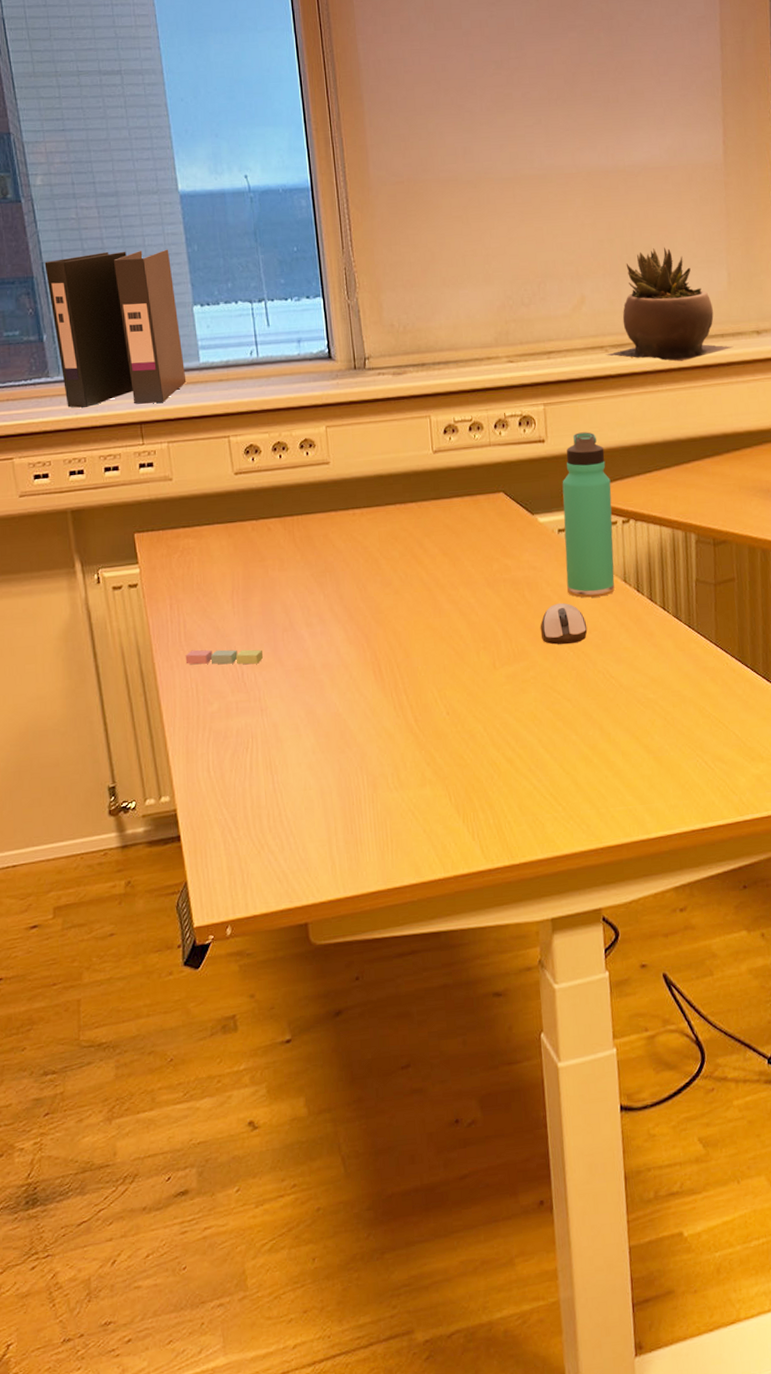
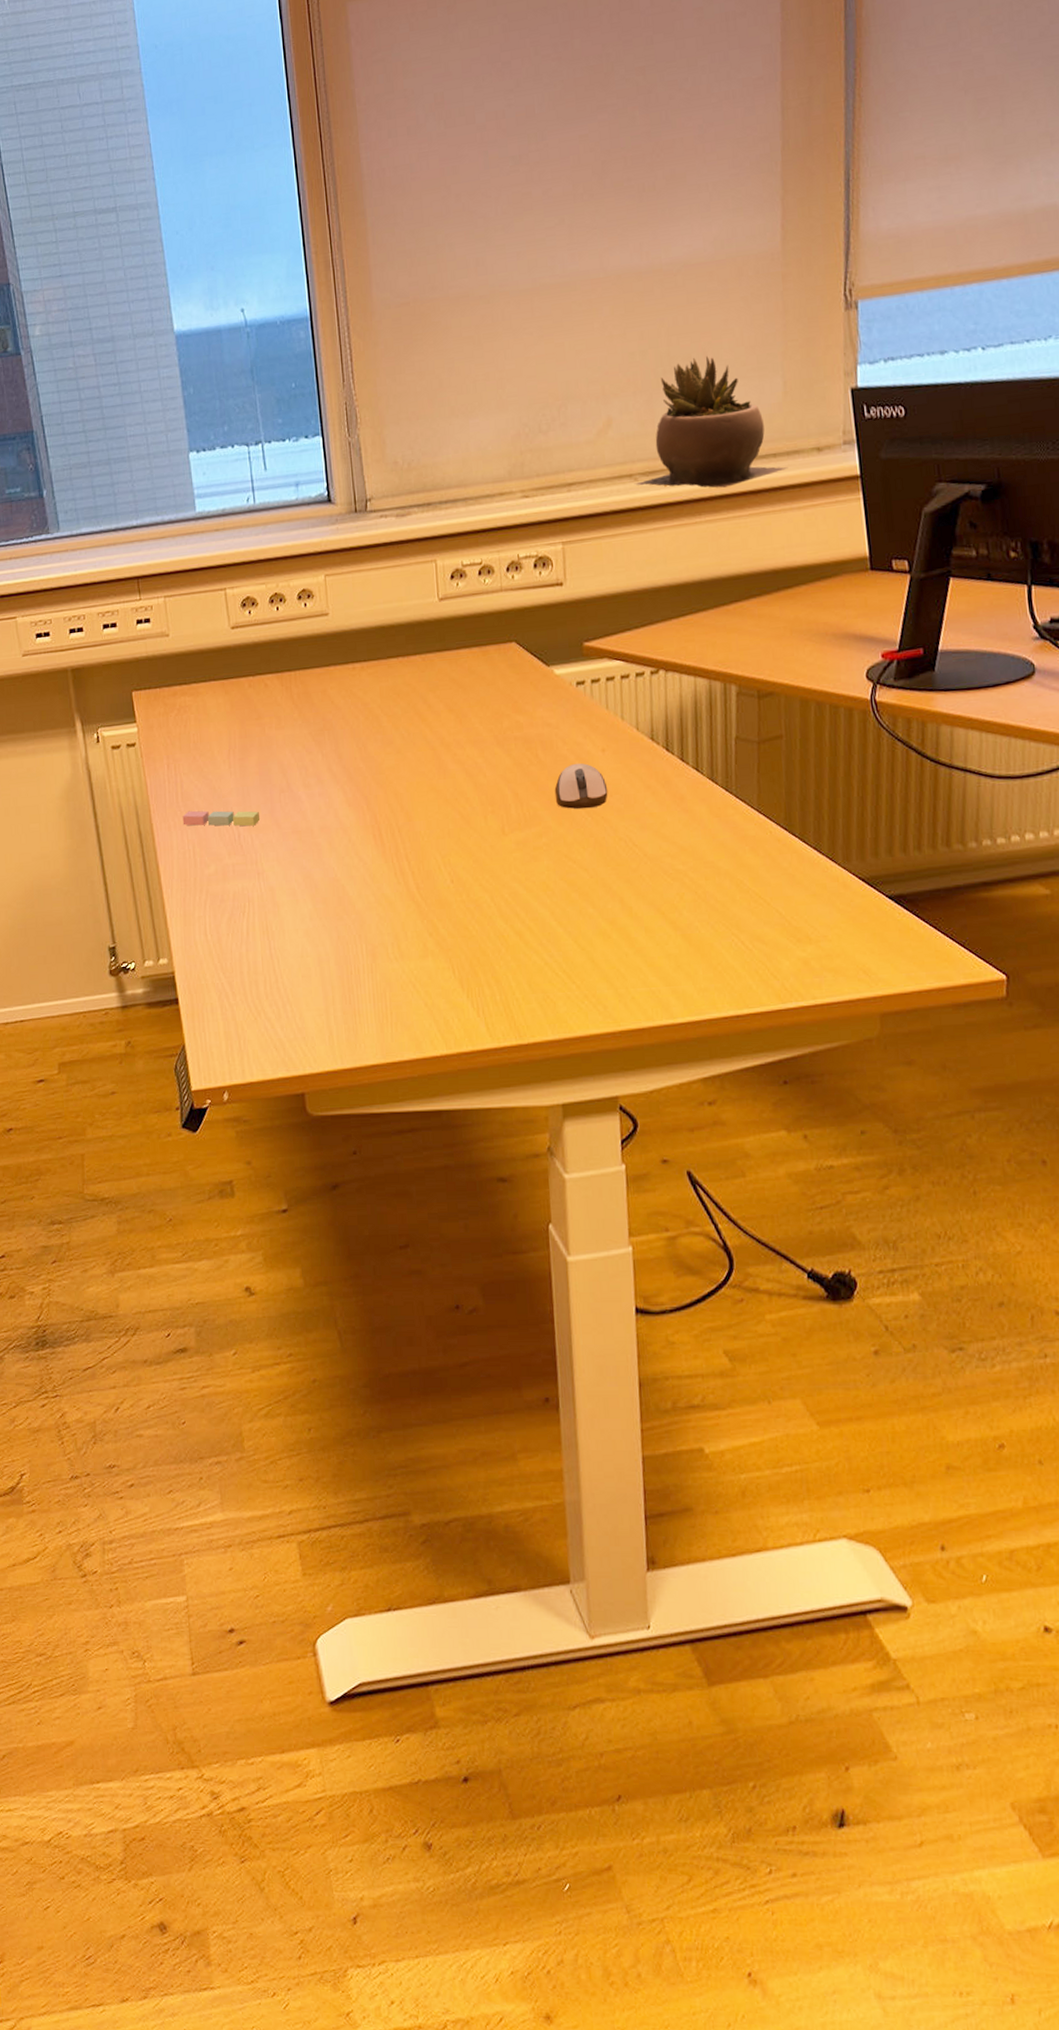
binder: present [44,251,133,408] -> none [43,399,130,564]
binder: present [113,249,187,404] -> none [110,394,183,558]
thermos bottle: present [562,432,615,598] -> none [582,572,640,758]

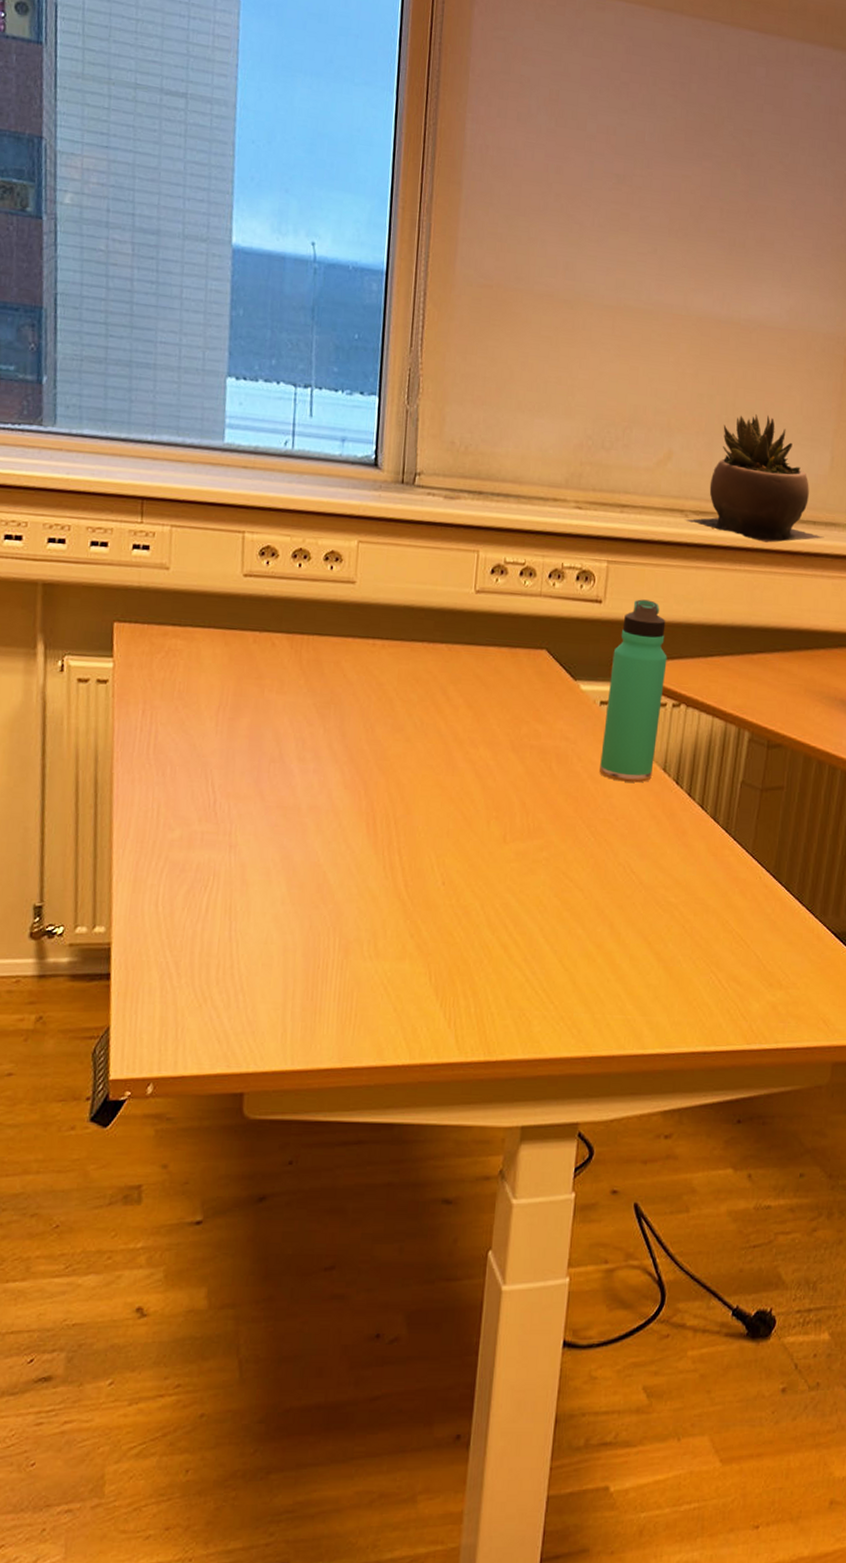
sticky notes: present [182,810,261,827] -> none [150,765,243,793]
computer mouse: present [554,763,608,809] -> none [562,781,615,829]
thermos bottle: none [582,572,640,758] -> present [600,599,667,783]

